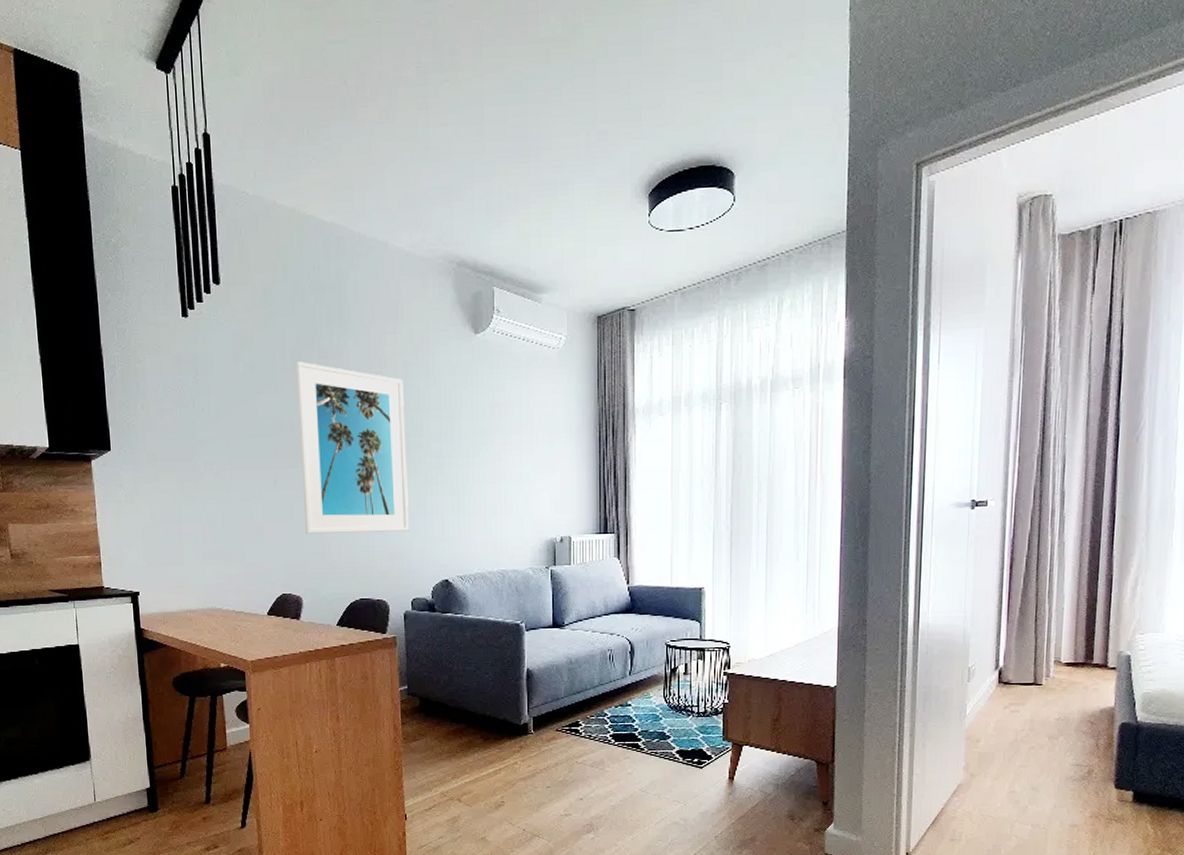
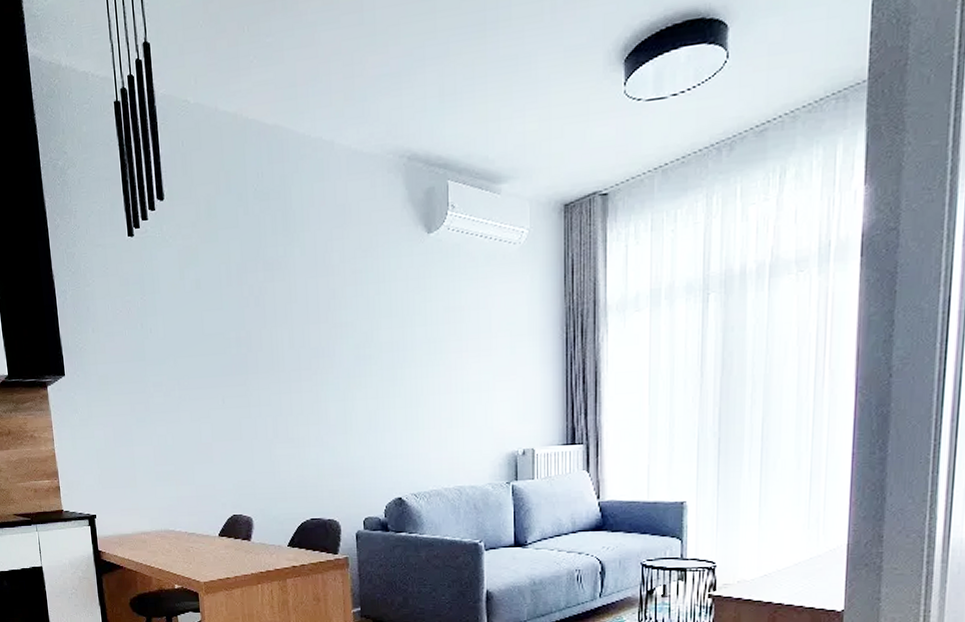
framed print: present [295,361,409,534] -> none [241,275,360,453]

